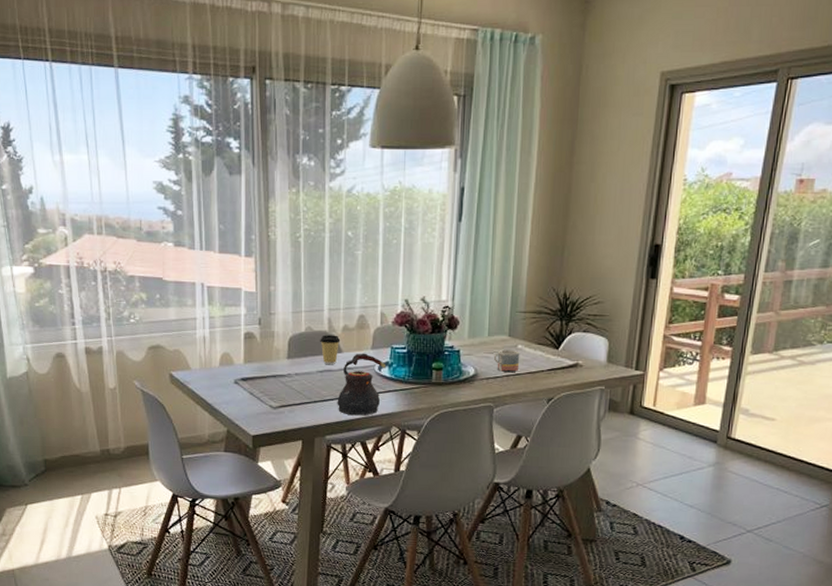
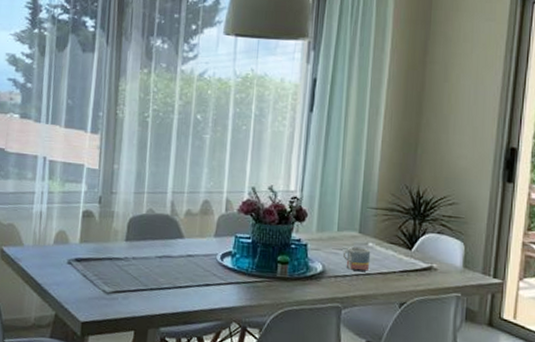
coffee cup: present [320,335,341,365] -> none [161,218,183,251]
teapot: present [337,353,386,416] -> none [174,240,228,309]

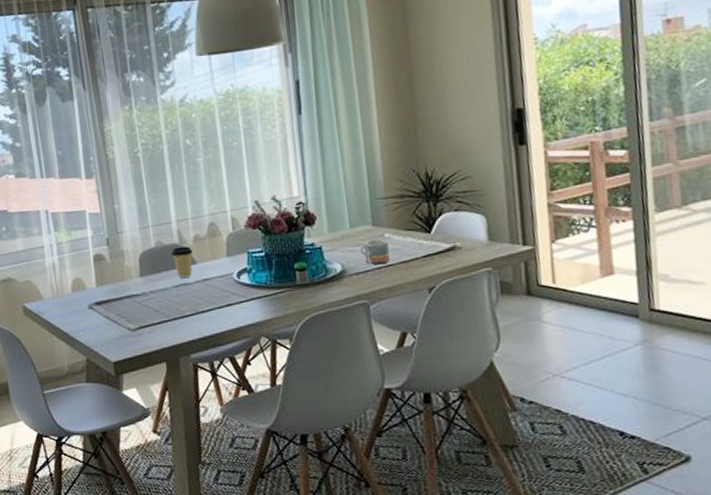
coffee cup: none [161,218,183,251] -> present [171,246,193,279]

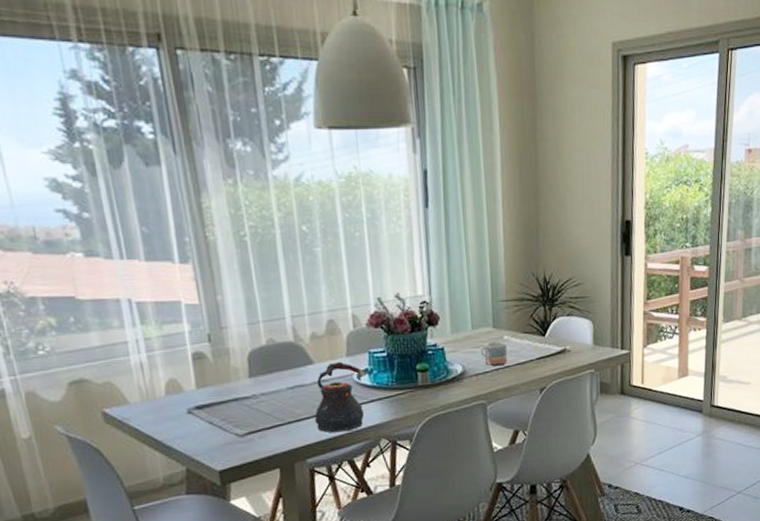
coffee cup: present [171,246,193,279] -> none [285,345,310,380]
teapot: none [197,261,244,330] -> present [314,361,365,433]

